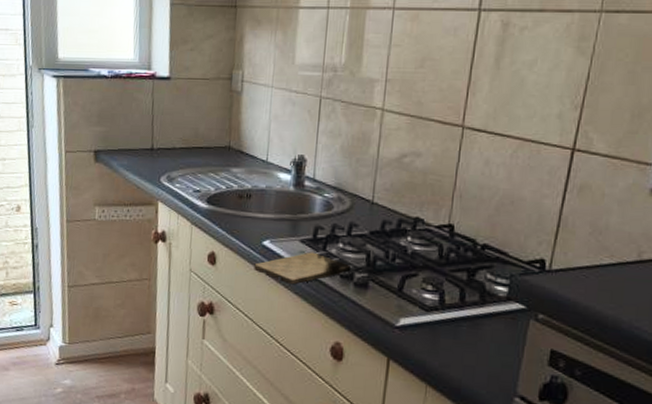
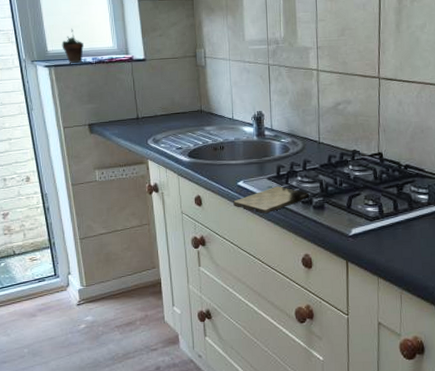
succulent plant: none [74,33,100,75] -> present [62,28,84,63]

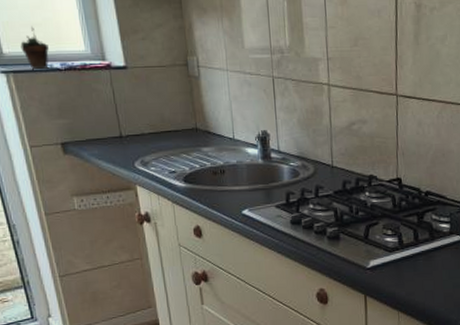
cutting board: present [233,186,310,214] -> none [238,215,323,246]

